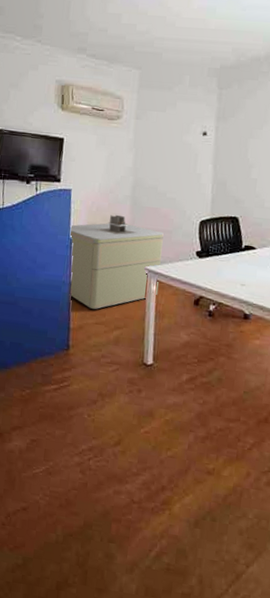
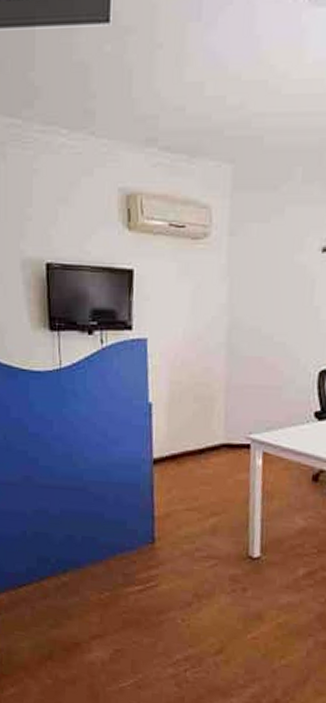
nightstand: present [69,223,164,309] -> none [147,380,271,492]
letter holder: present [97,214,137,235] -> none [183,368,236,395]

